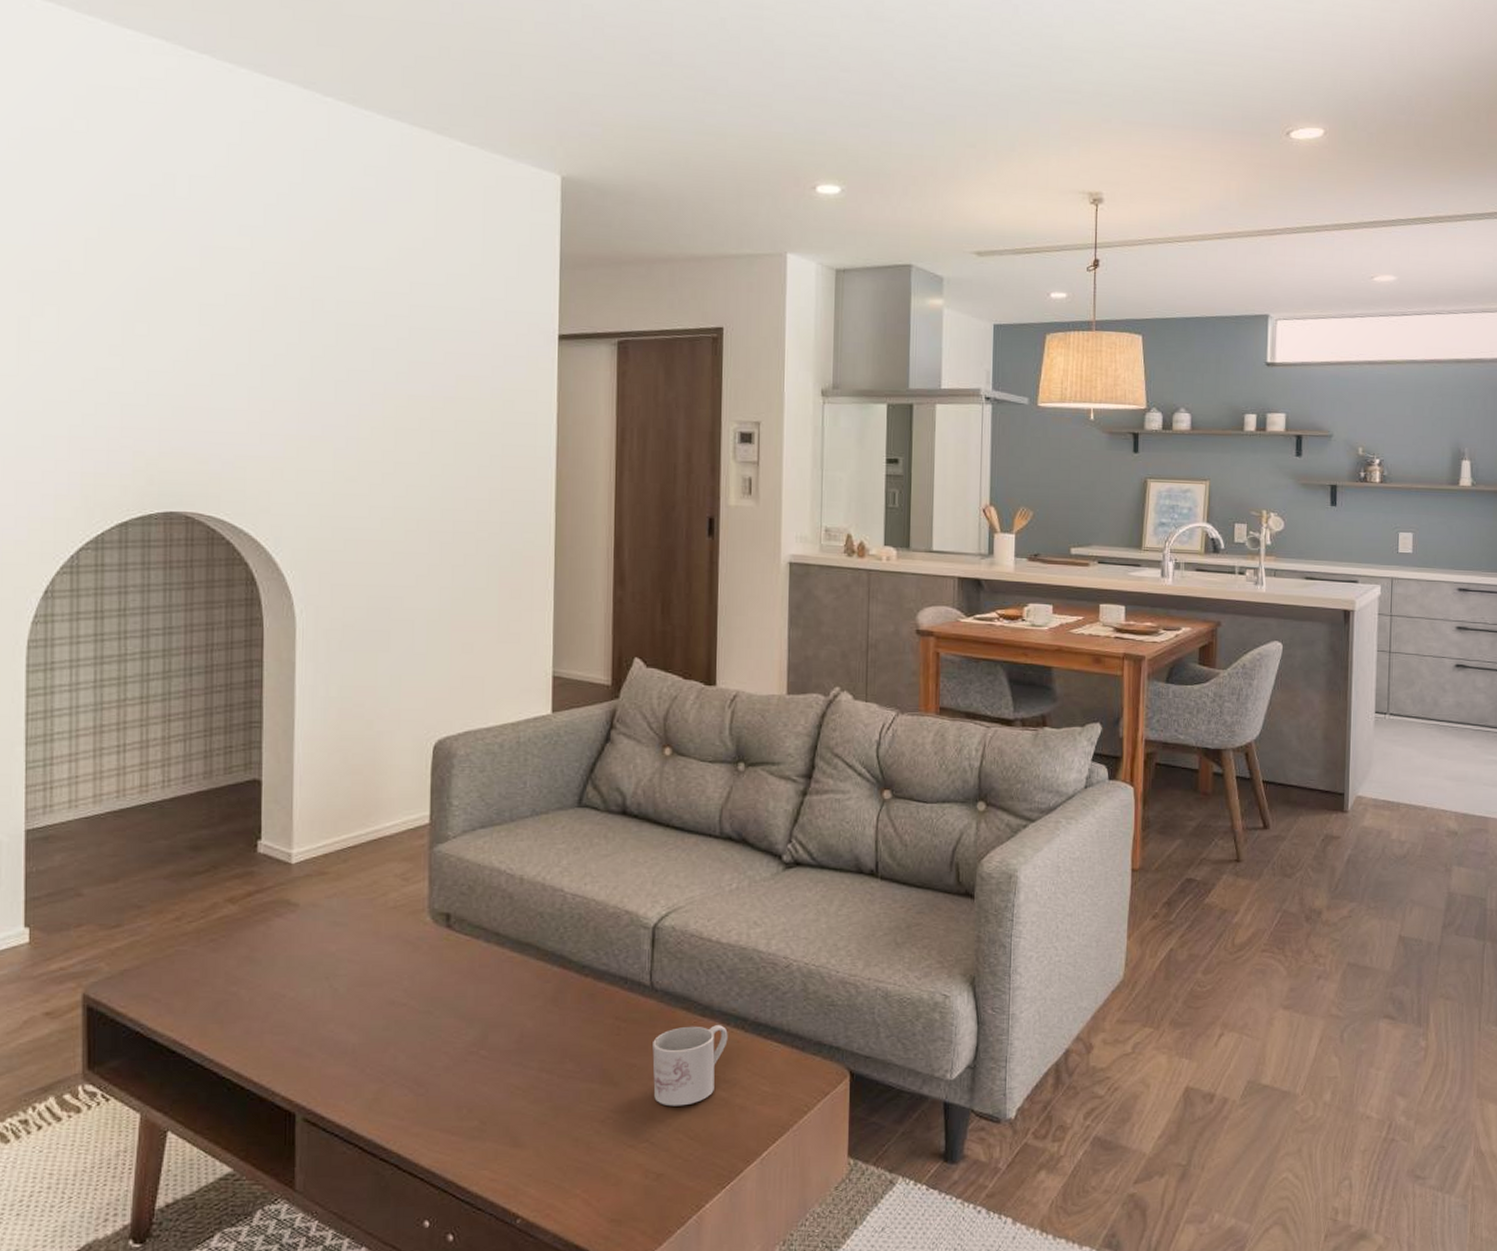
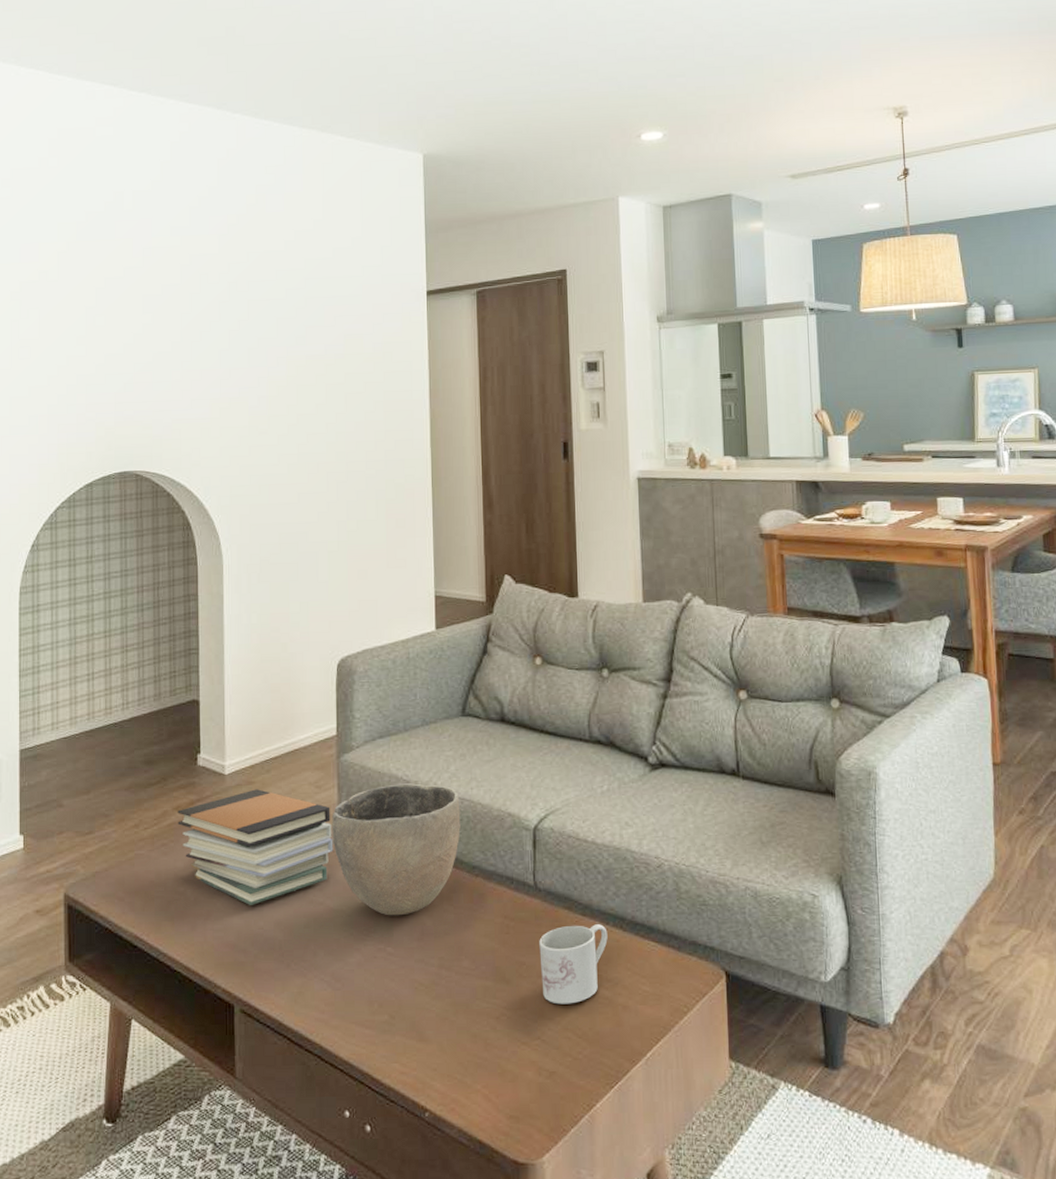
book stack: none [230,880,421,1006] -> present [177,789,333,905]
bowl: none [420,877,571,1018] -> present [332,783,461,916]

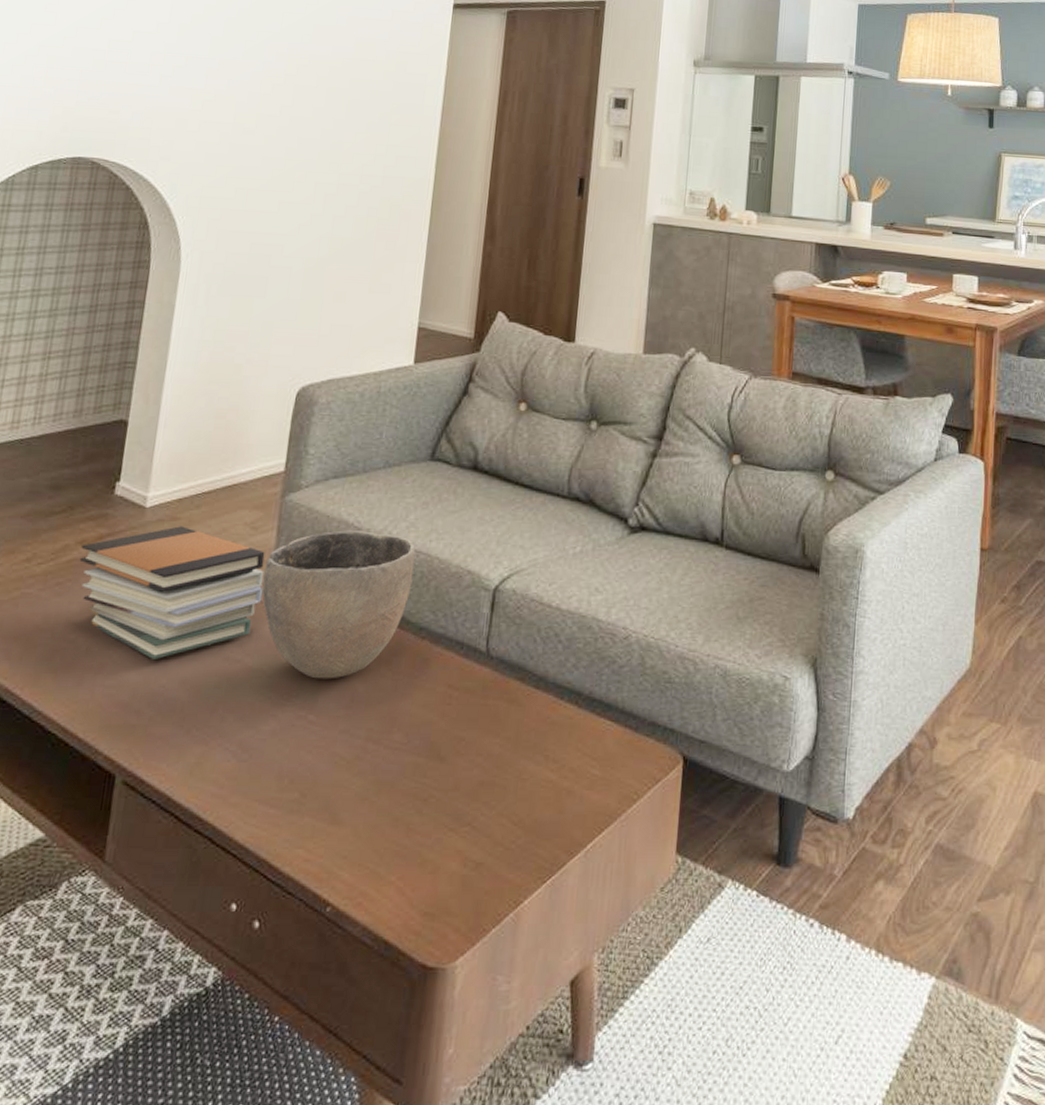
mug: present [539,924,608,1005] -> none [480,698,561,787]

